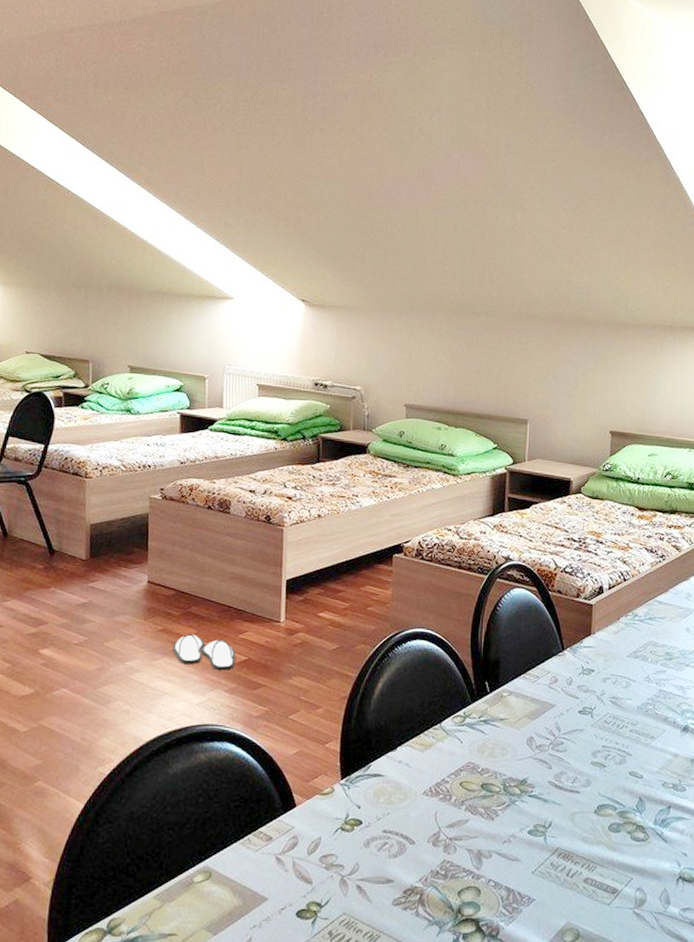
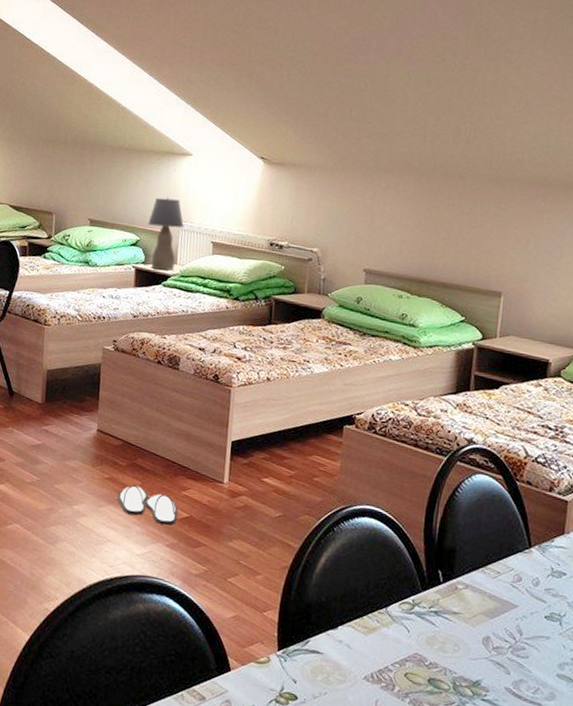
table lamp: none [191,341,228,415] -> present [148,197,184,271]

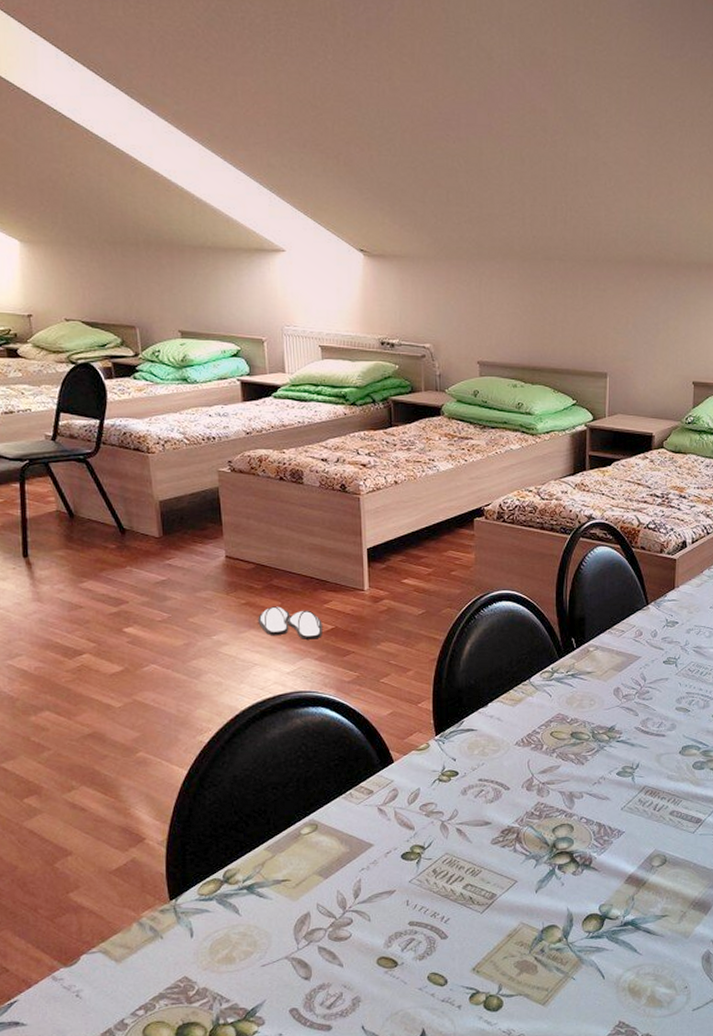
table lamp: present [148,197,184,271] -> none [247,300,287,380]

